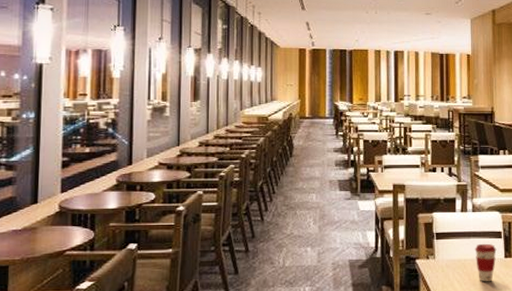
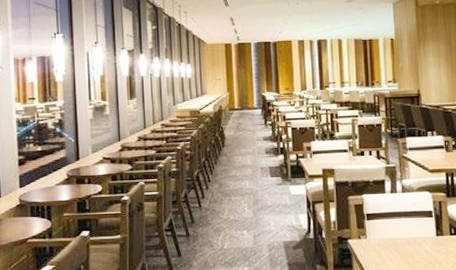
coffee cup: present [475,243,497,282] -> none [406,222,428,260]

